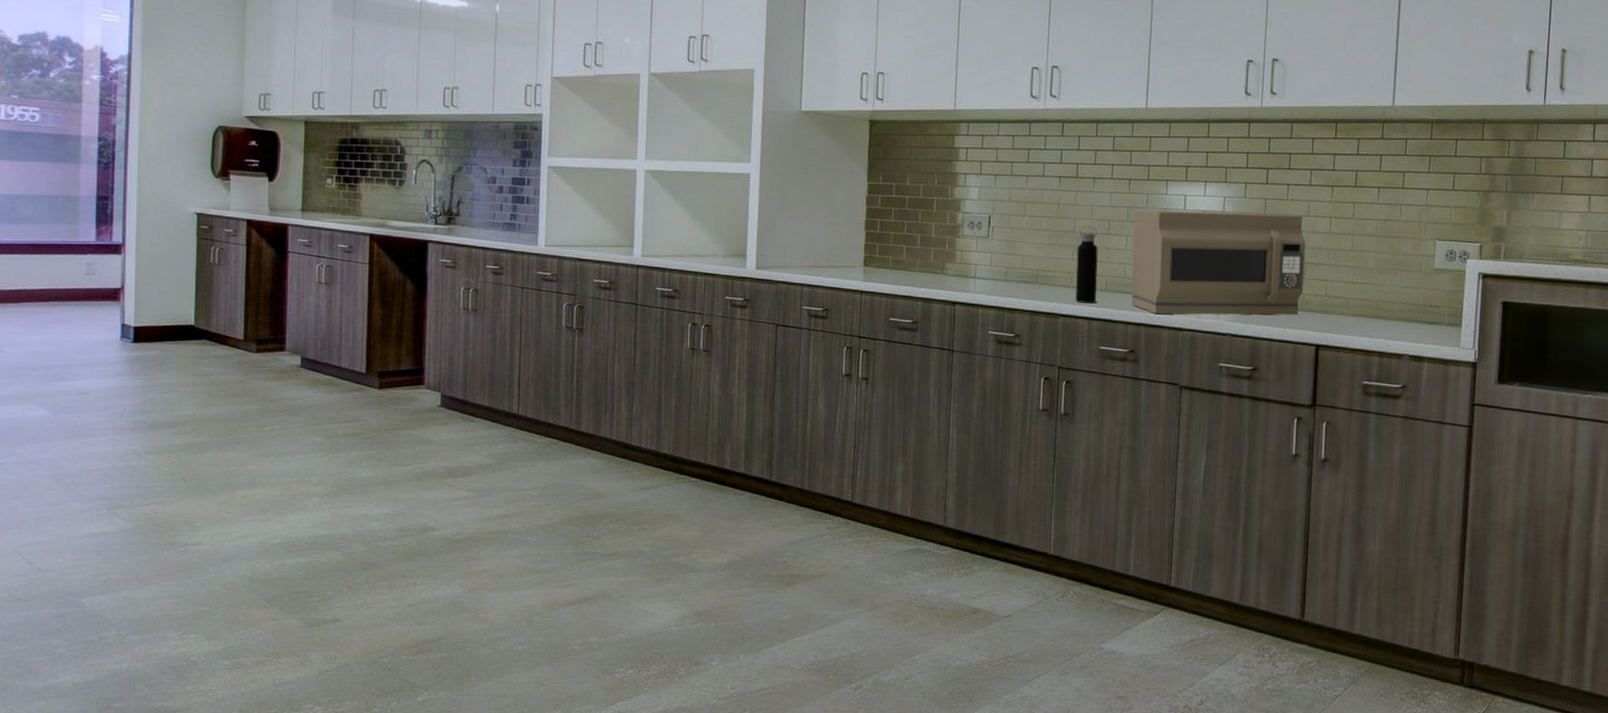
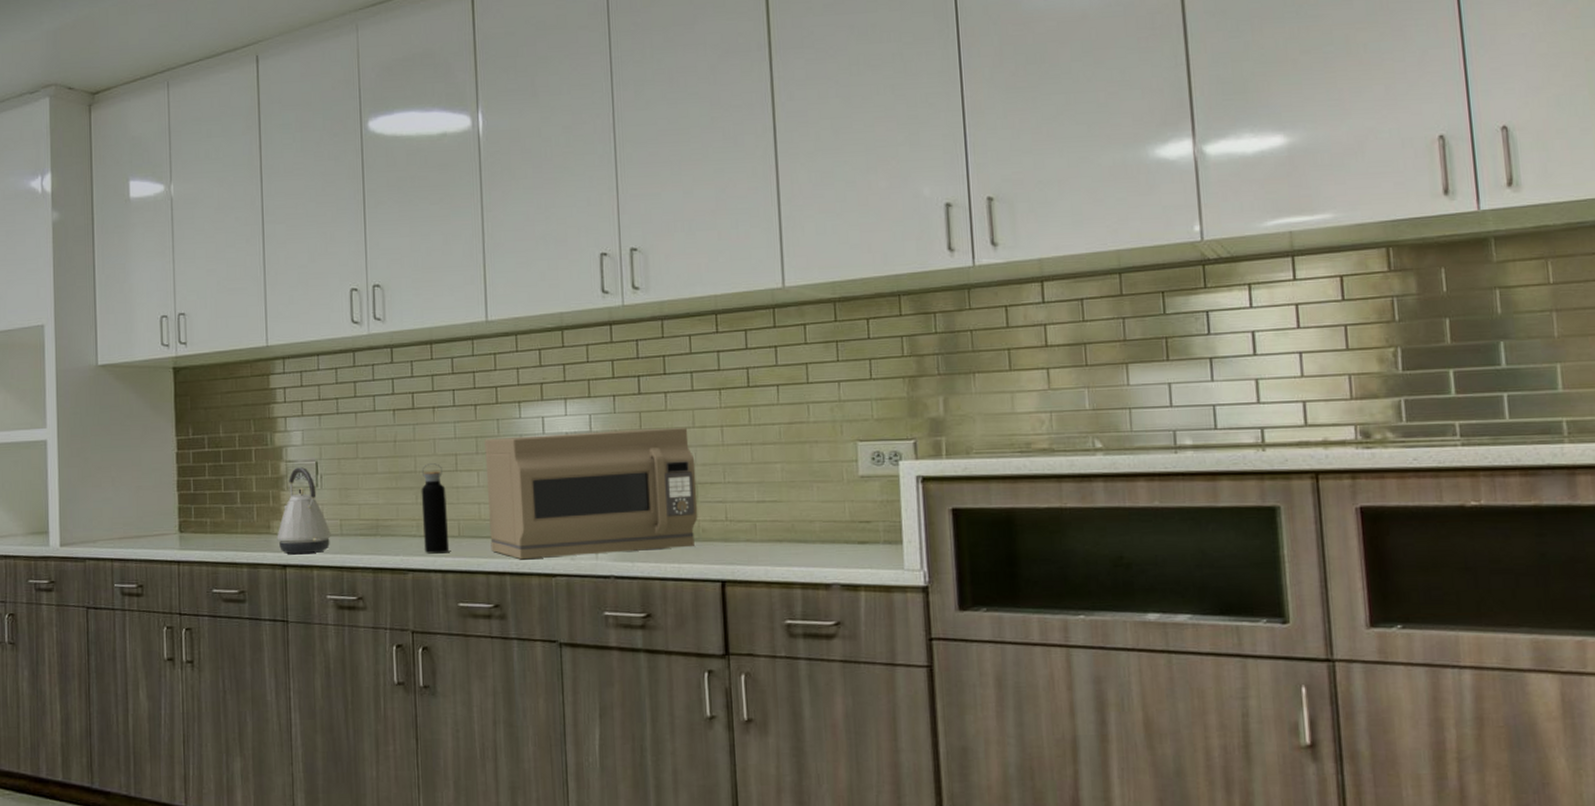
kettle: none [949,219,997,294] -> present [277,467,331,555]

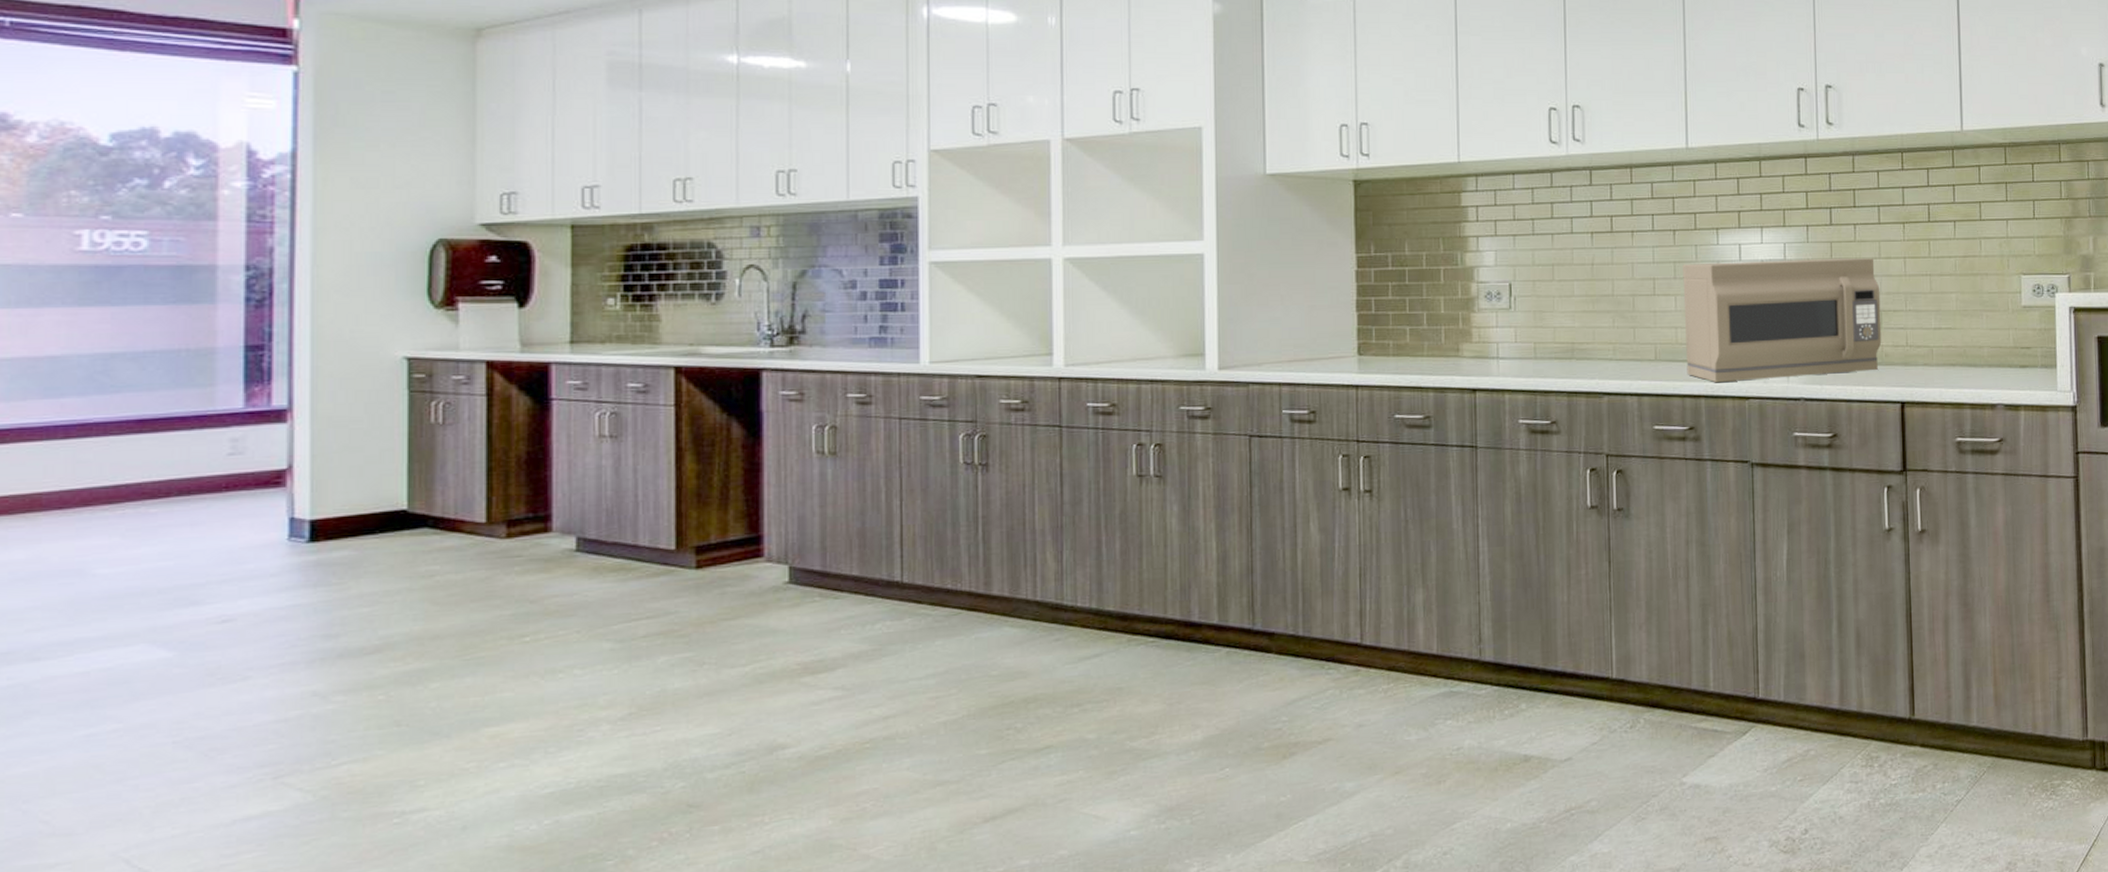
kettle: present [277,467,331,555] -> none [1466,289,1524,378]
water bottle: present [421,463,450,554] -> none [1618,287,1646,377]

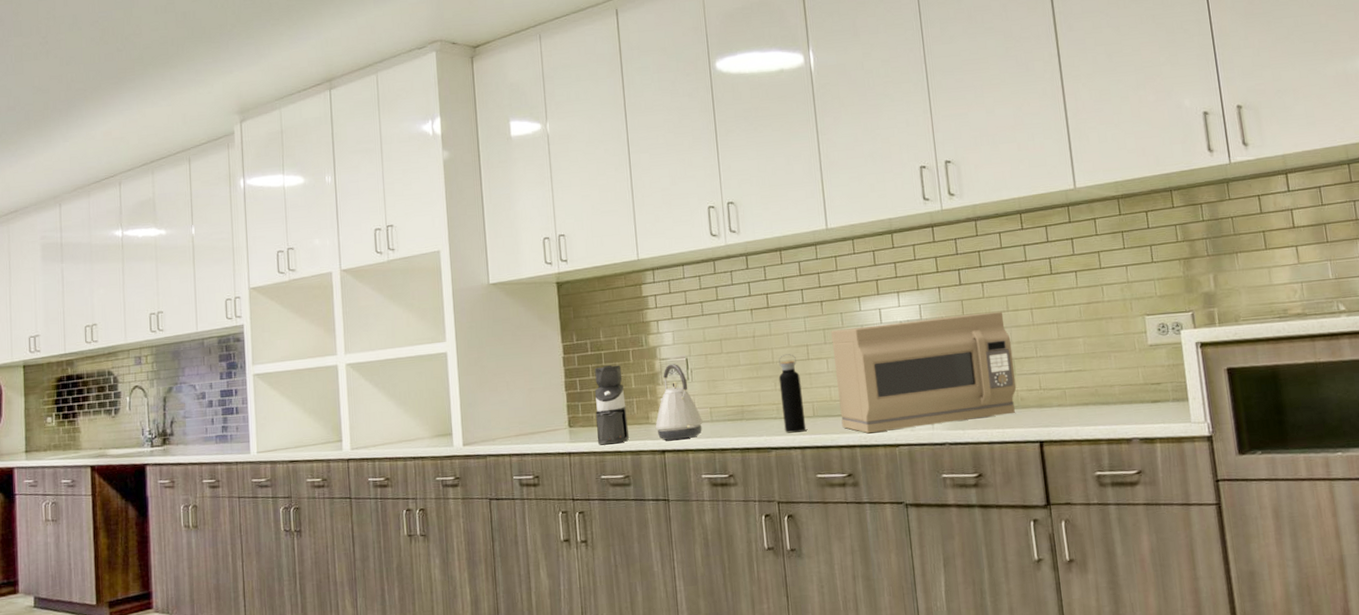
coffee grinder: none [1393,285,1434,379] -> present [594,365,630,445]
kettle: none [1466,289,1524,378] -> present [655,364,703,441]
water bottle: none [1618,287,1646,377] -> present [778,354,807,433]

